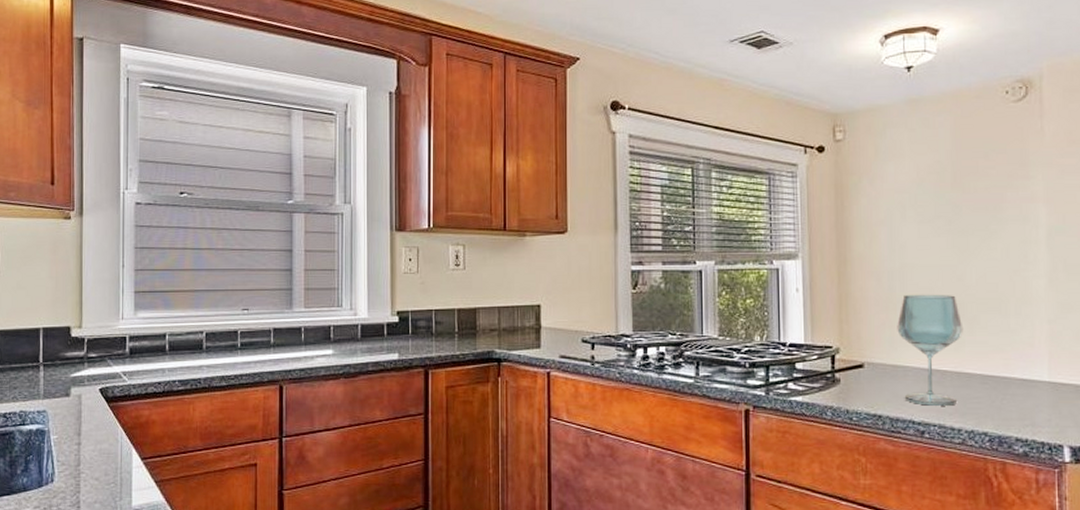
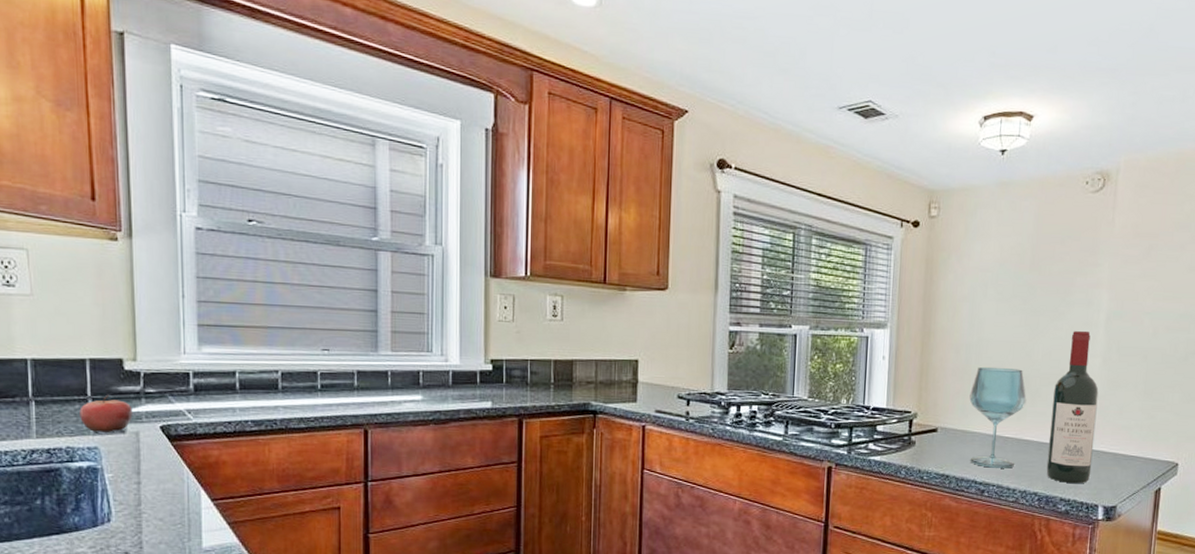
fruit: none [32,361,77,396] -> present [79,395,133,432]
wine bottle: none [993,250,1050,421] -> present [1046,331,1099,484]

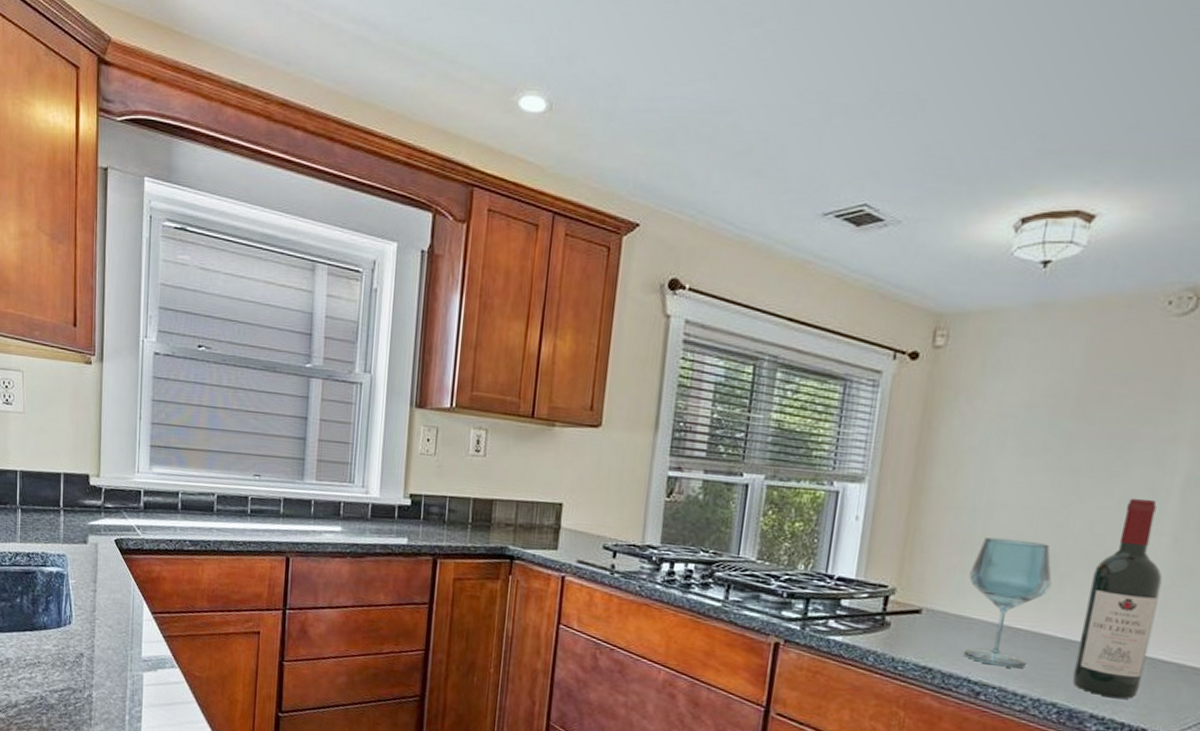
fruit: present [79,395,133,432] -> none [53,507,94,542]

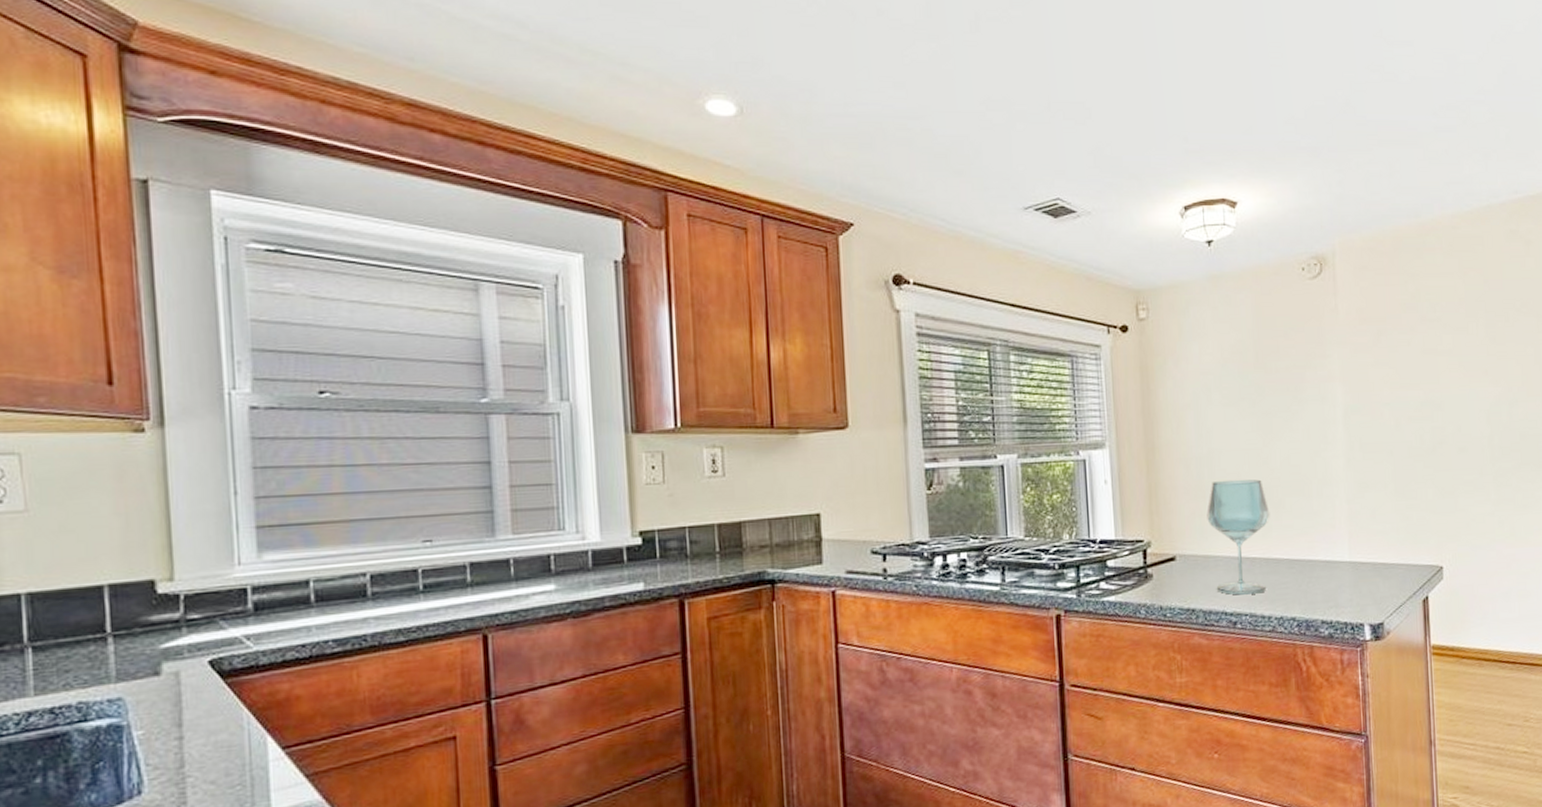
wine bottle: present [1072,499,1163,699] -> none [1297,430,1351,603]

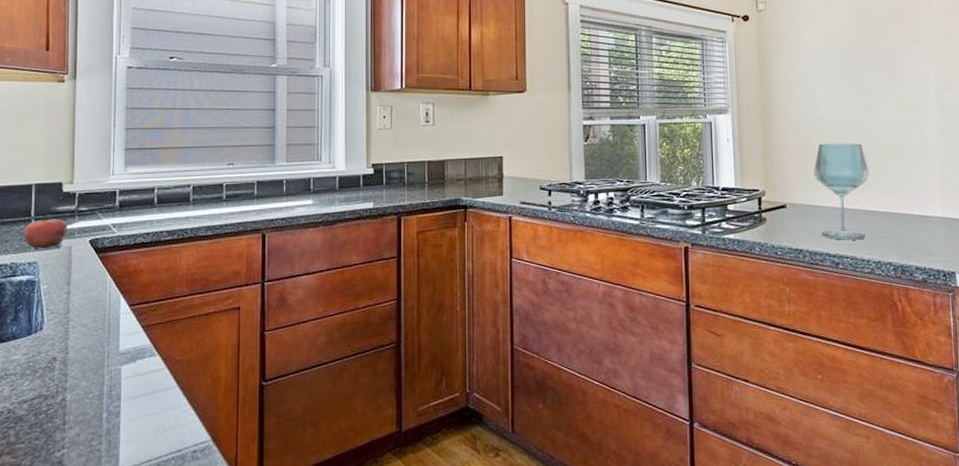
fruit: none [95,629,170,679] -> present [24,215,68,248]

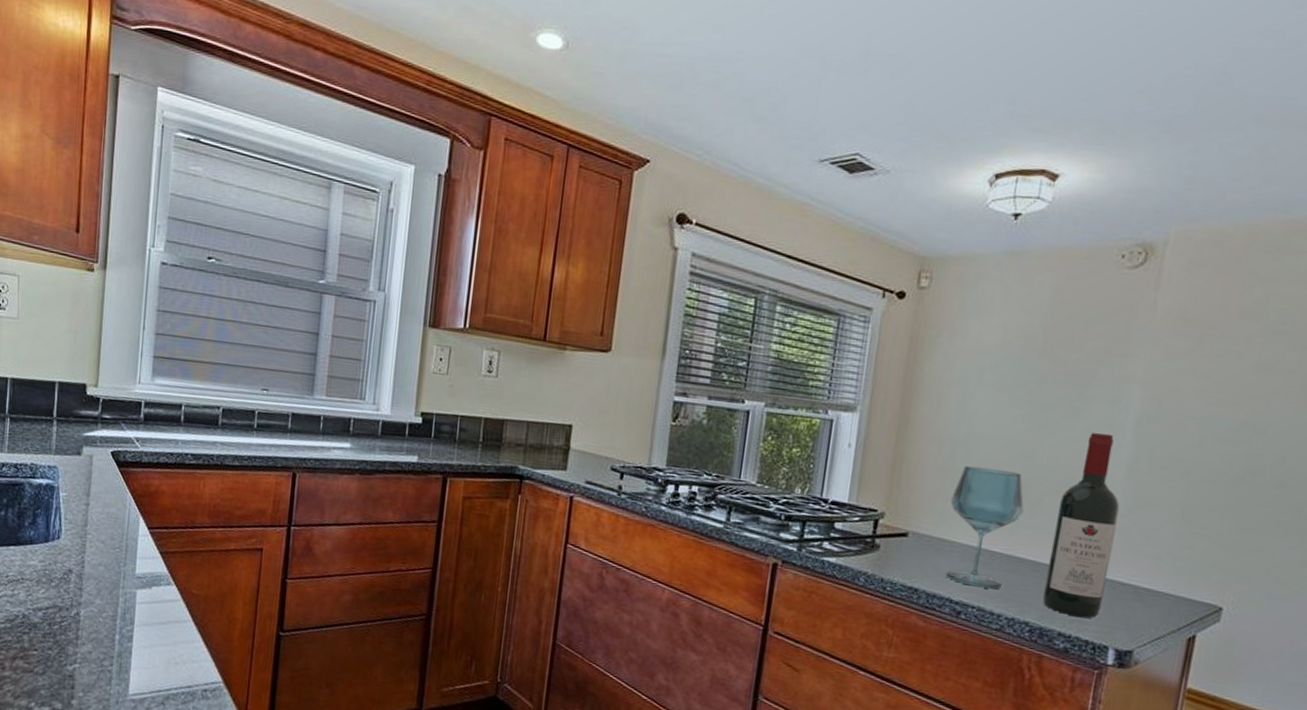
fruit: present [24,215,68,248] -> none [45,418,90,453]
wine bottle: none [894,104,943,252] -> present [1042,433,1120,618]

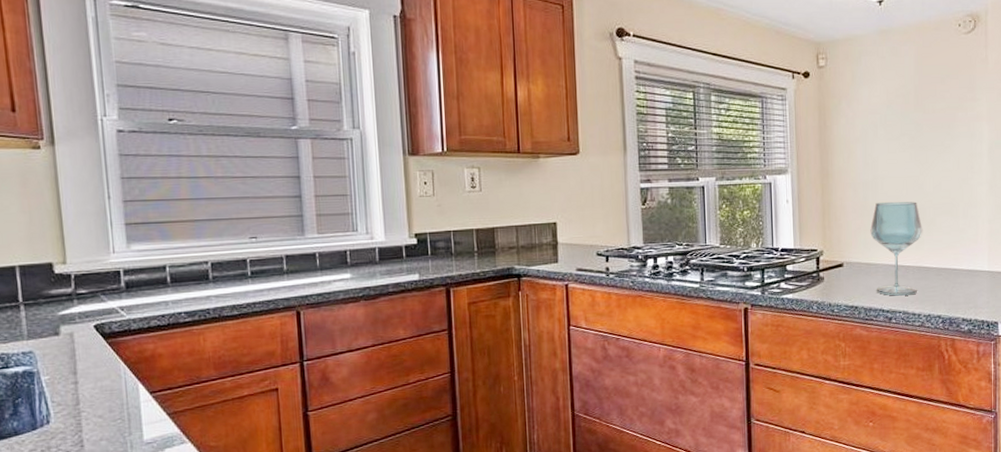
wine bottle: present [1042,433,1120,618] -> none [946,162,989,304]

